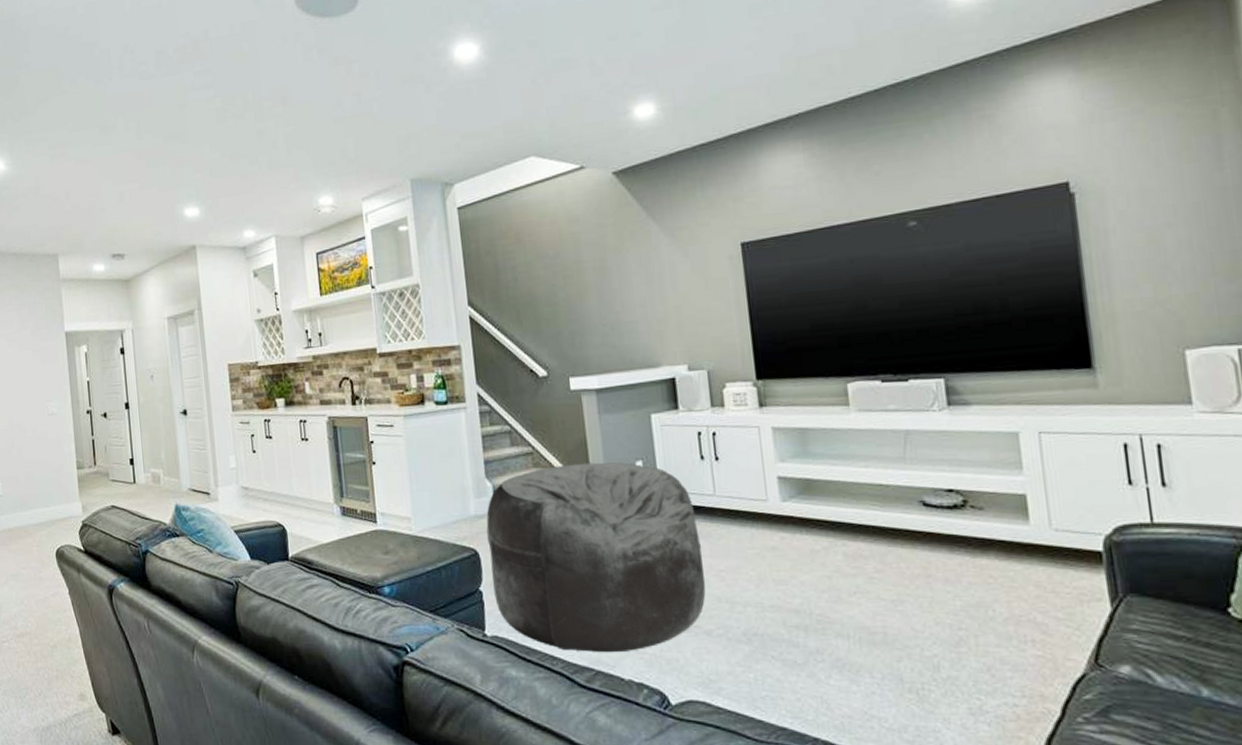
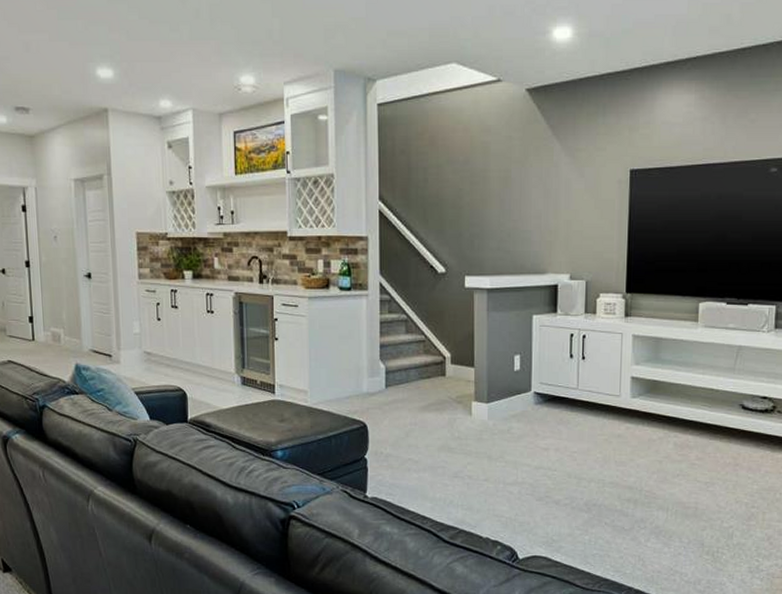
bean bag chair: present [486,462,706,653] -> none [376,353,560,515]

